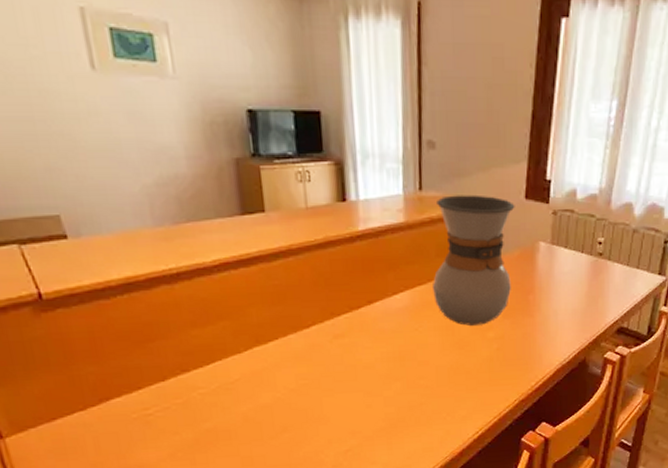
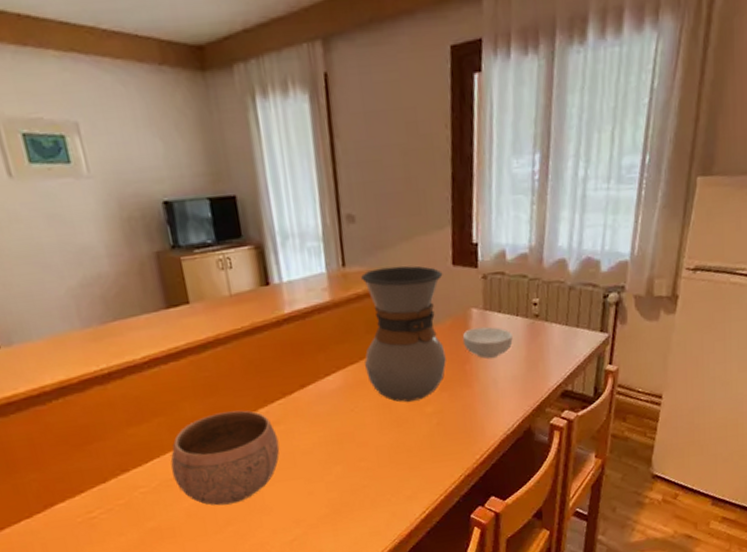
bowl: none [232,320,342,412] -> present [170,410,280,506]
cereal bowl: none [528,260,576,290] -> present [462,326,513,359]

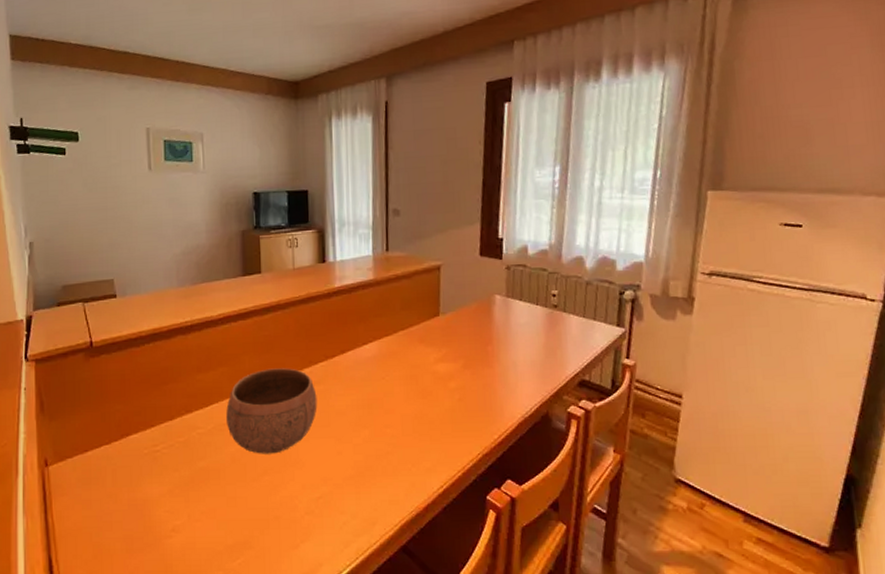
pour-over carafe: present [361,265,446,402] -> none [398,253,471,375]
cereal bowl: present [462,326,513,359] -> none [486,312,533,342]

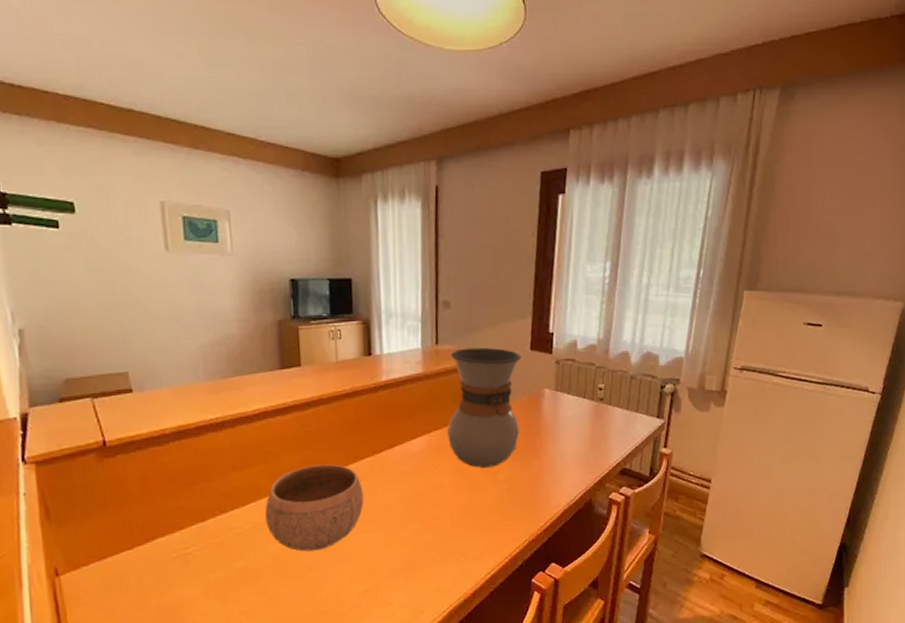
pour-over carafe: none [398,253,471,375] -> present [447,347,522,468]

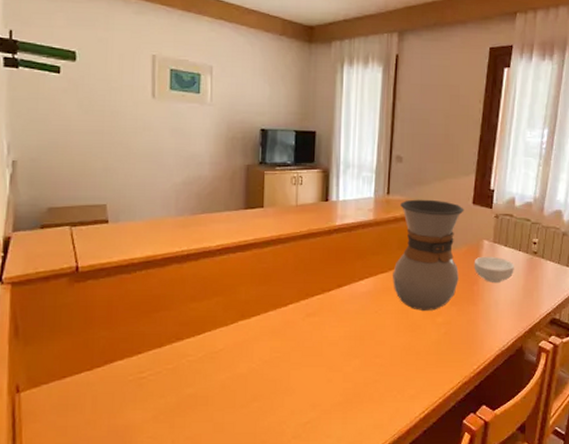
bowl: present [265,464,364,552] -> none [218,299,311,381]
cereal bowl: none [535,405,579,434] -> present [474,256,514,282]

